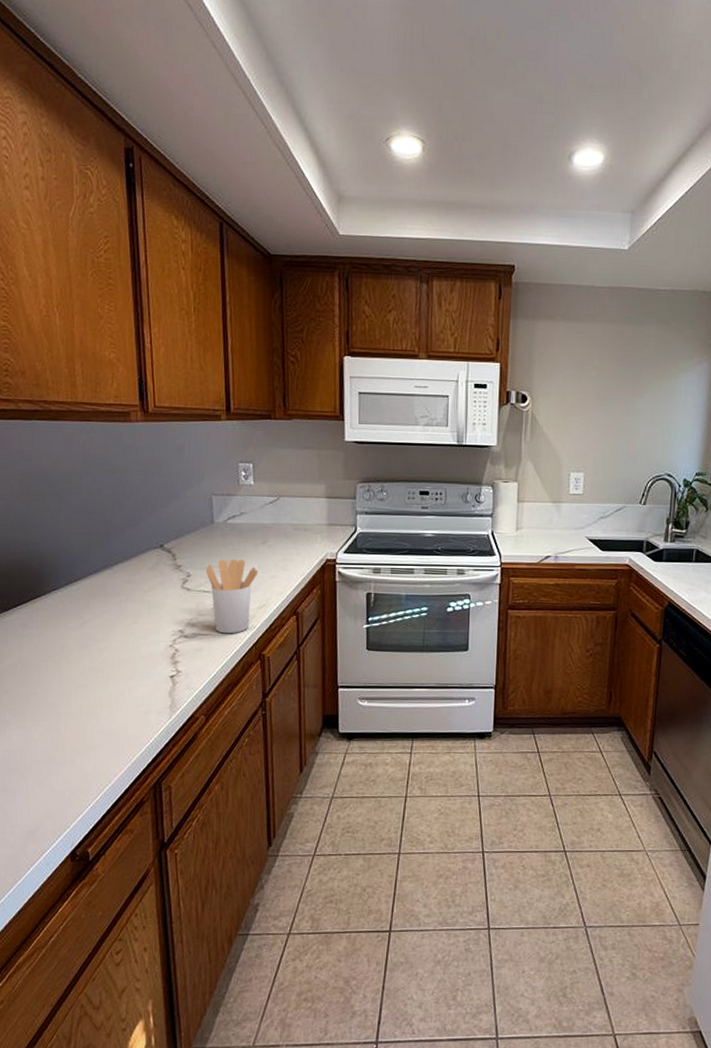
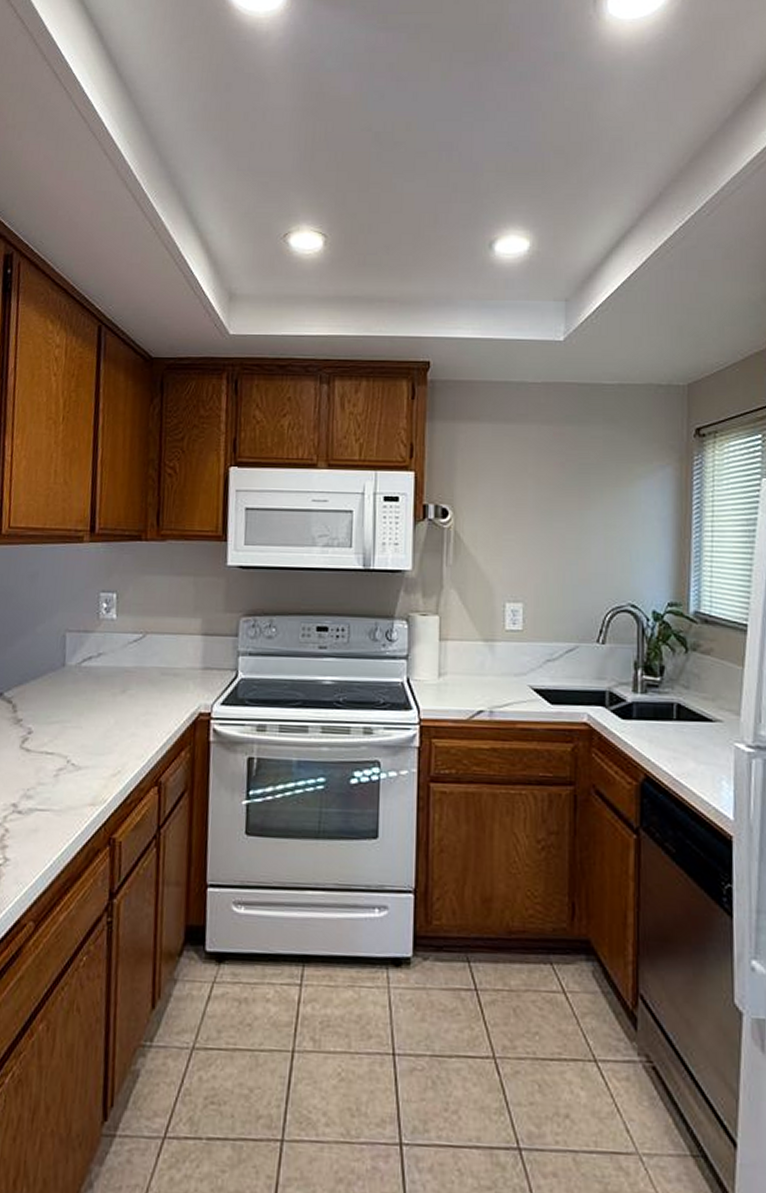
utensil holder: present [206,558,259,634] -> none [51,711,115,810]

